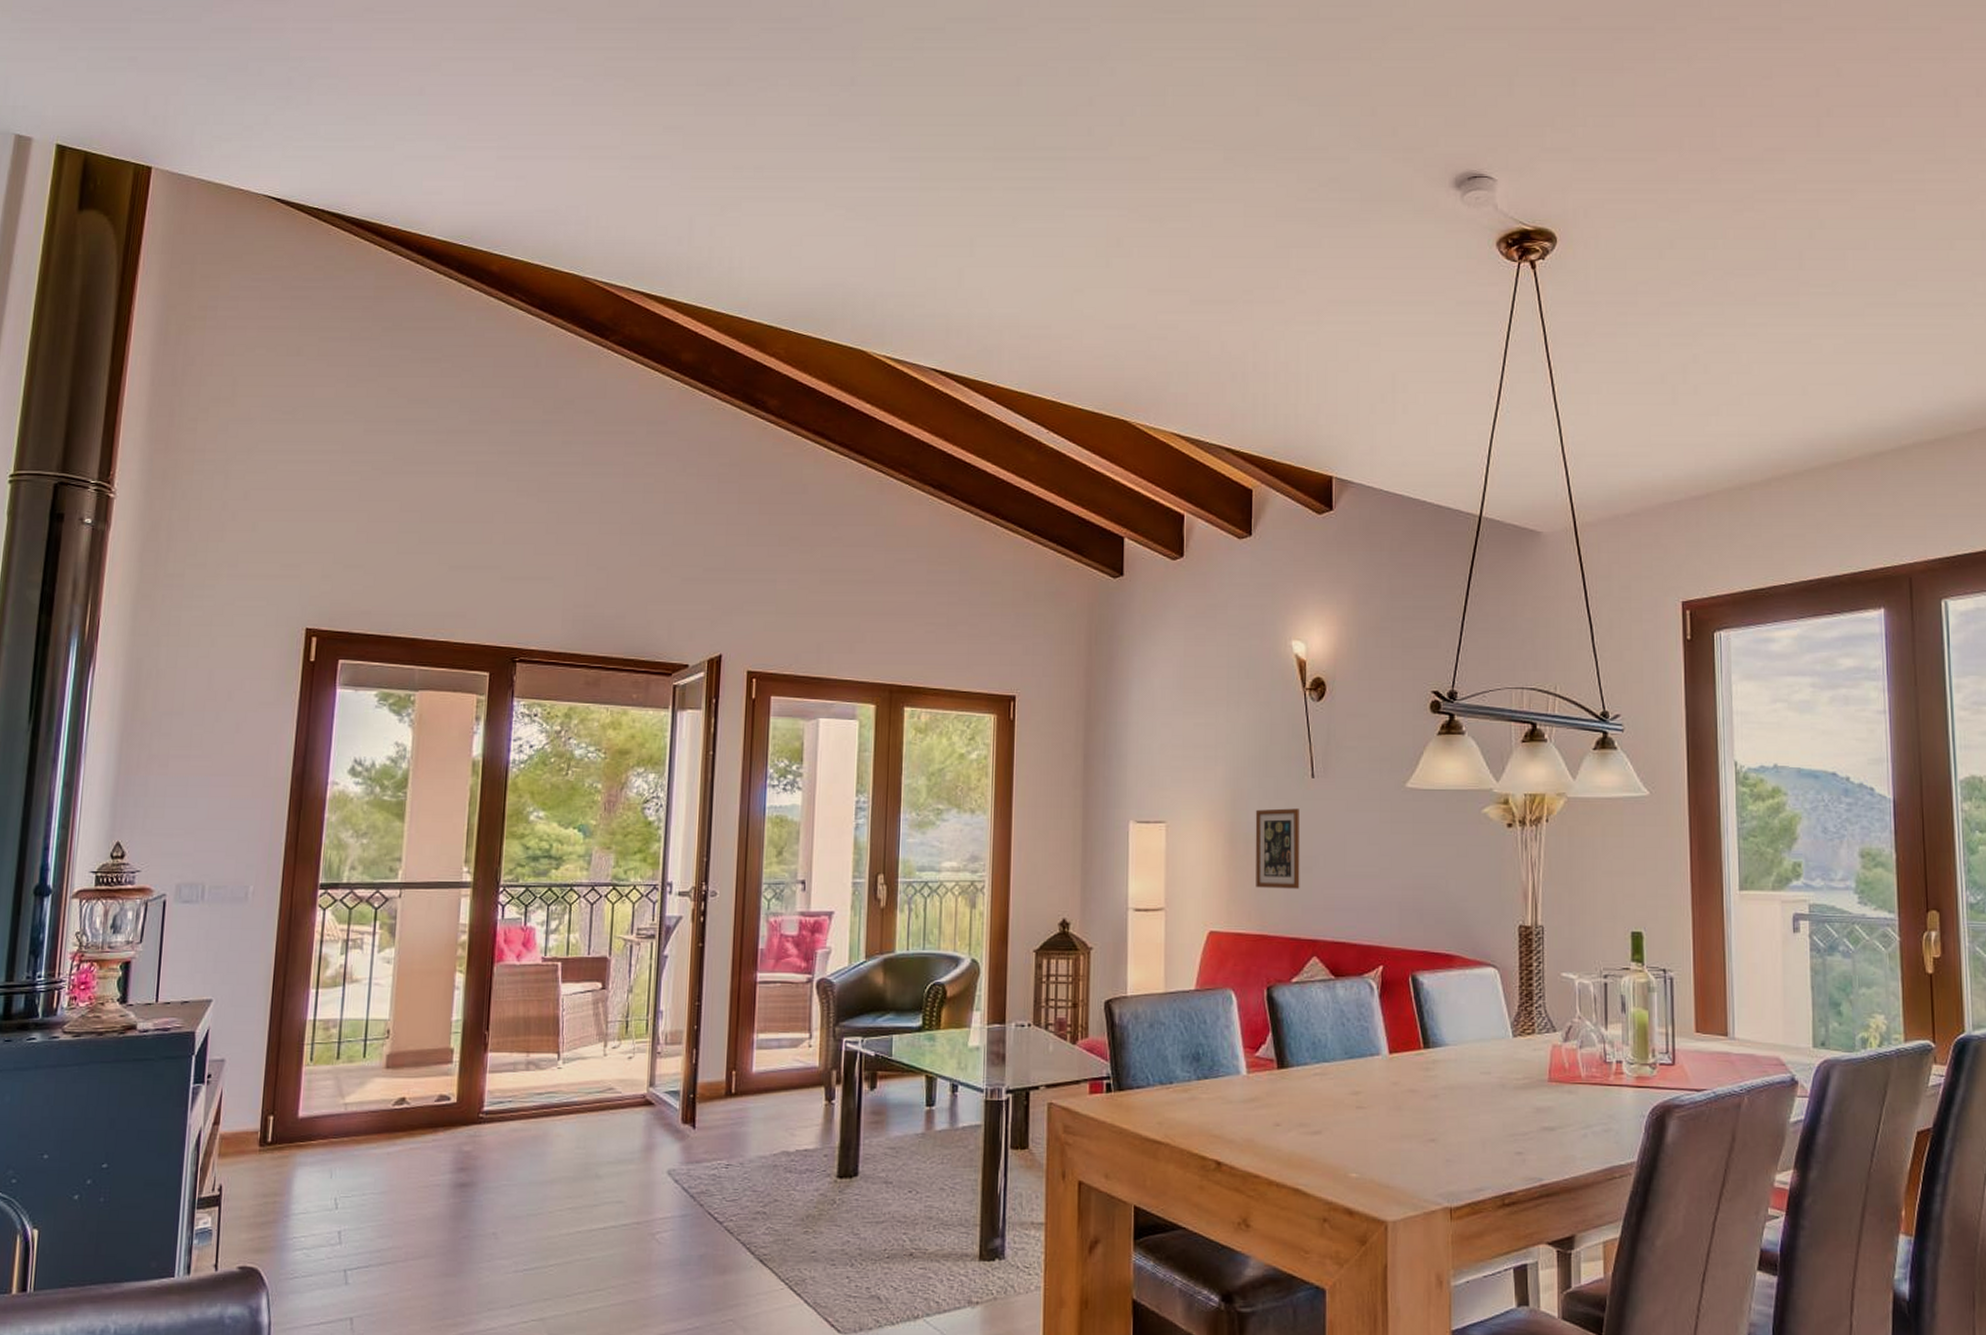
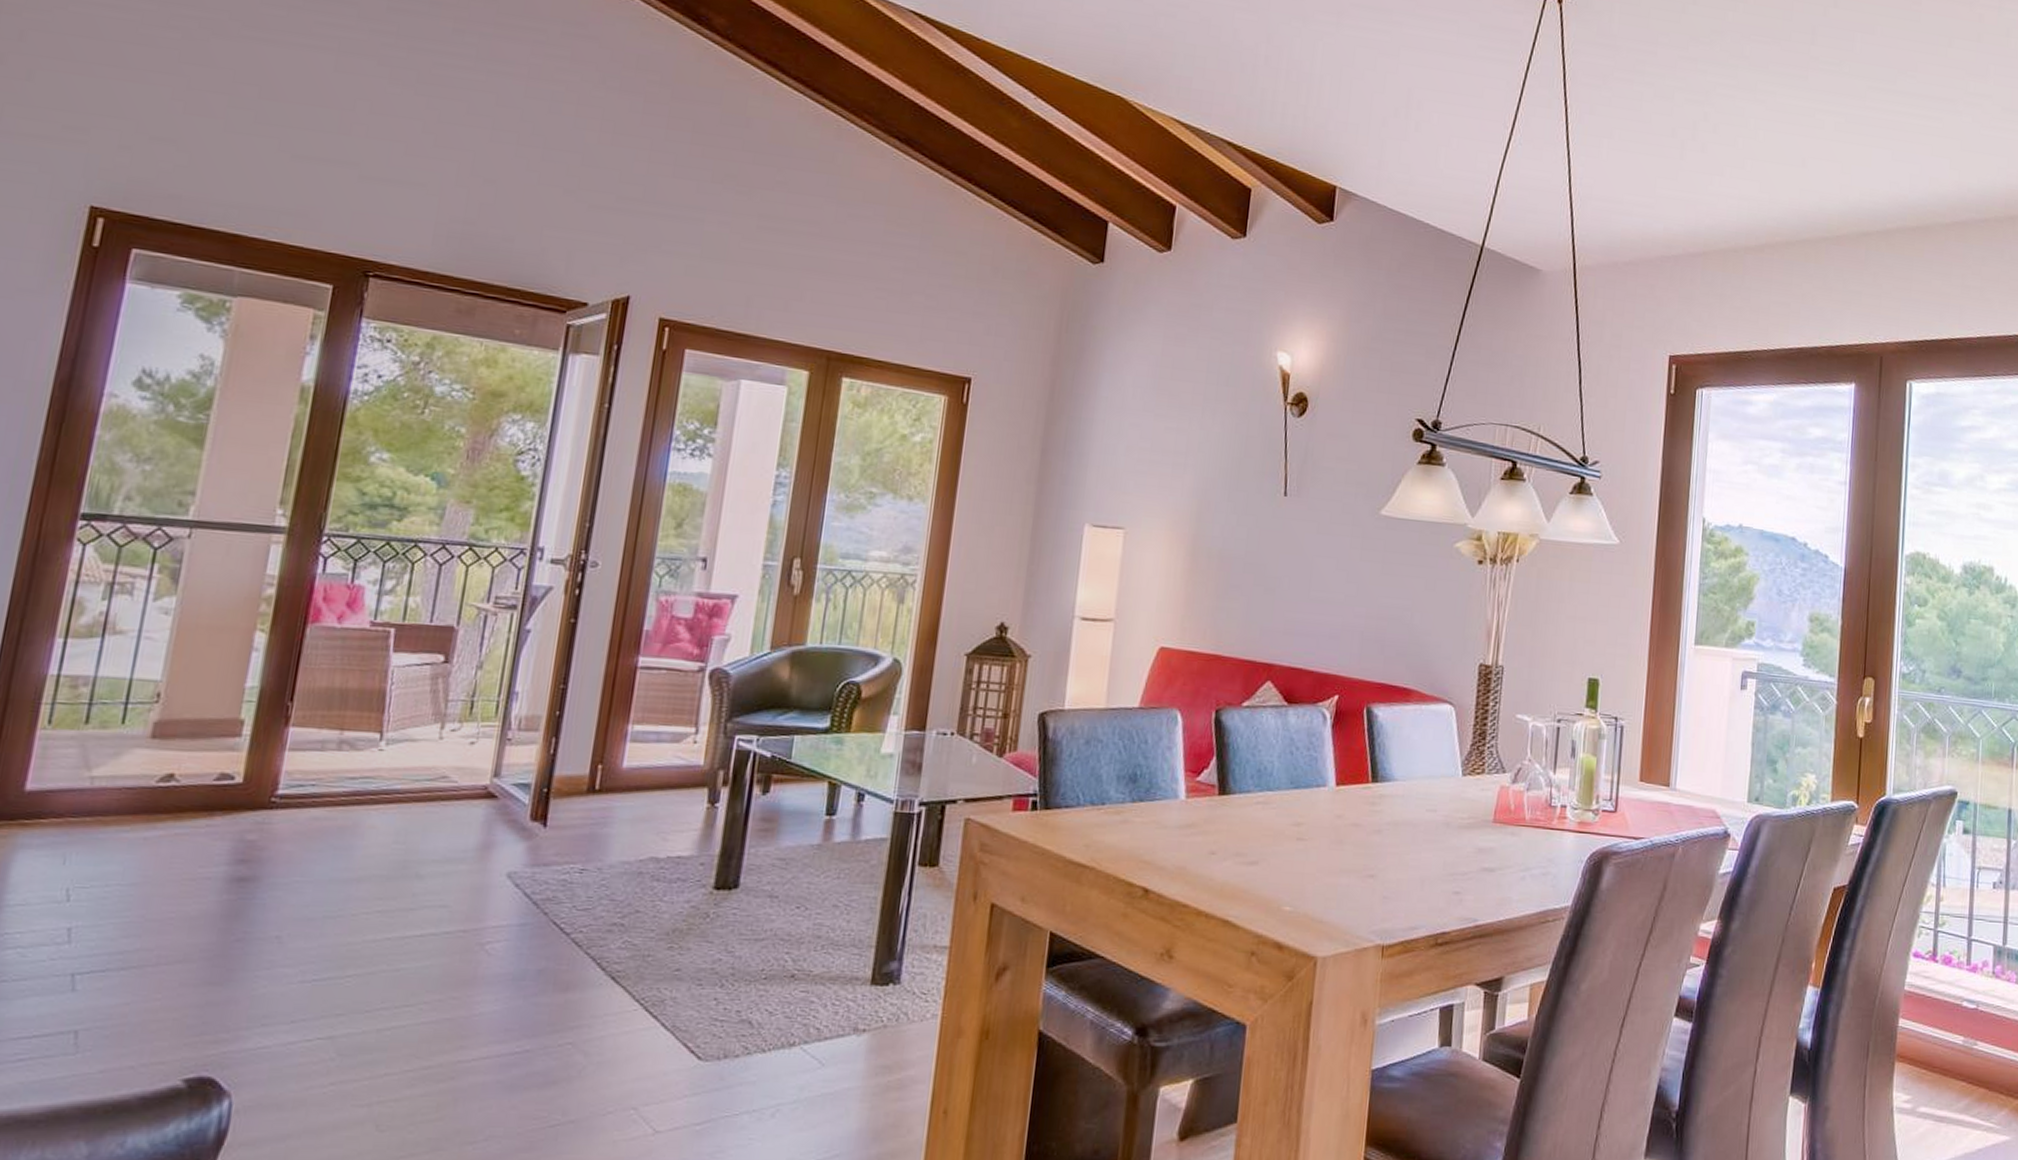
picture frame: present [1255,808,1300,889] -> none [1214,523,1268,610]

